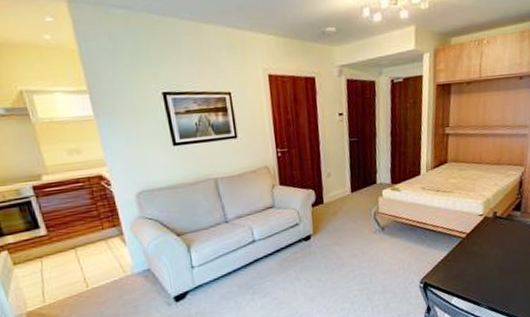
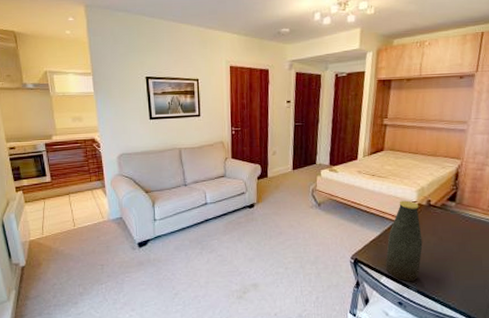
bottle: none [455,214,491,299] -> present [386,200,423,281]

